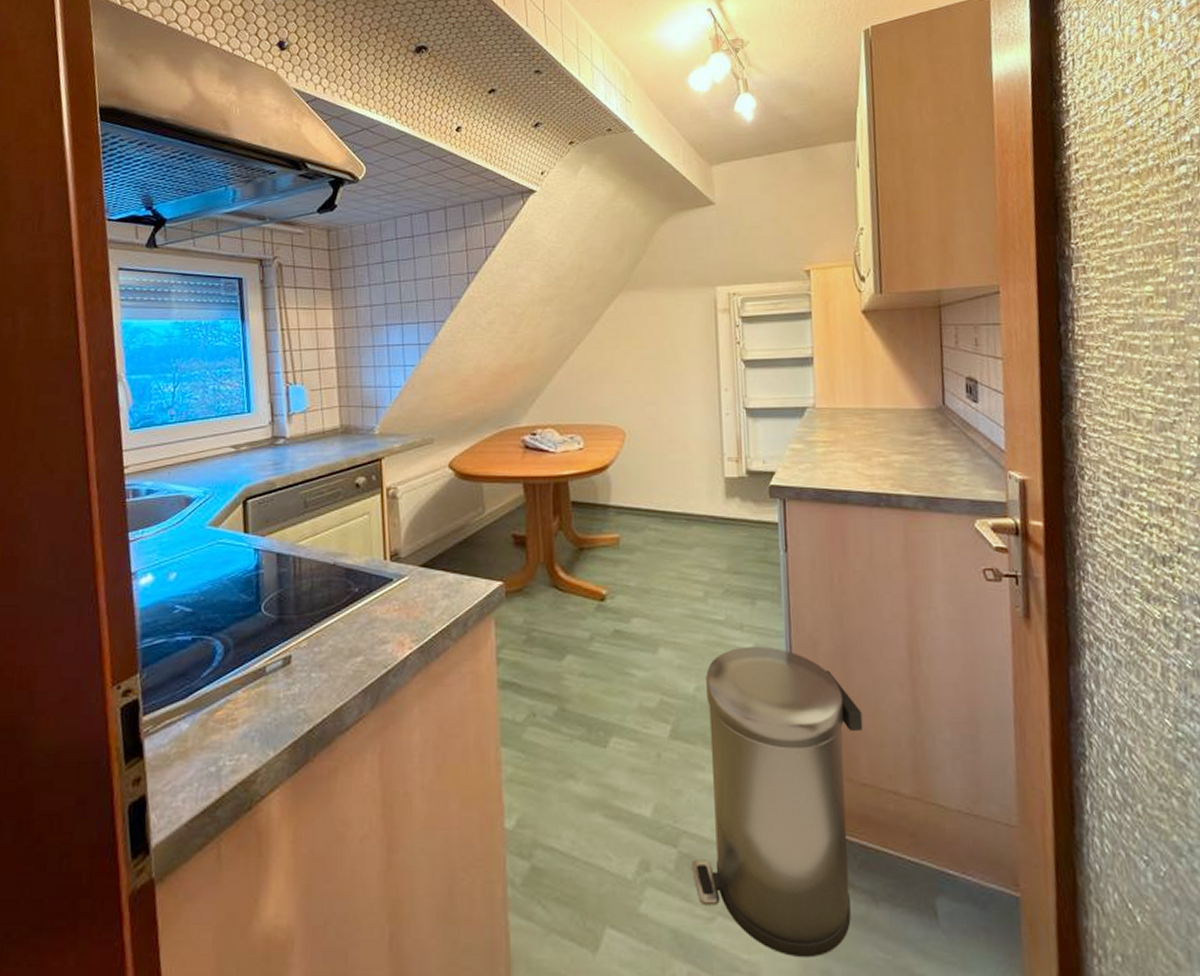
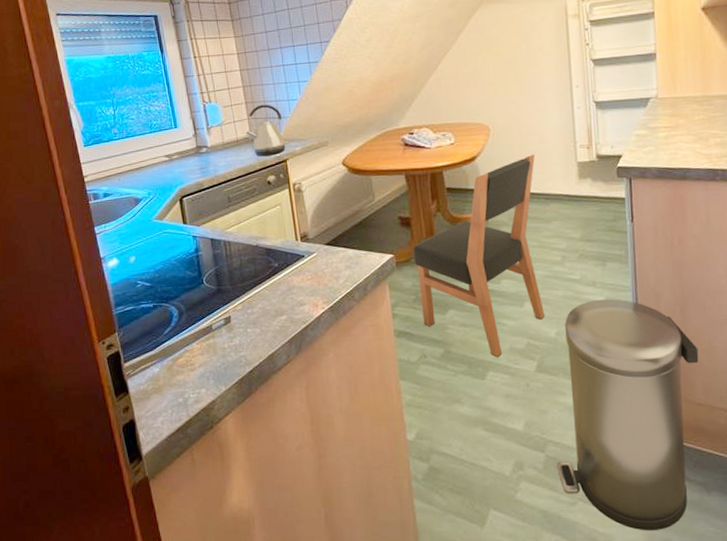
kettle: none [334,390,386,454] -> present [245,104,289,158]
dining chair: none [527,466,683,719] -> present [413,154,545,358]

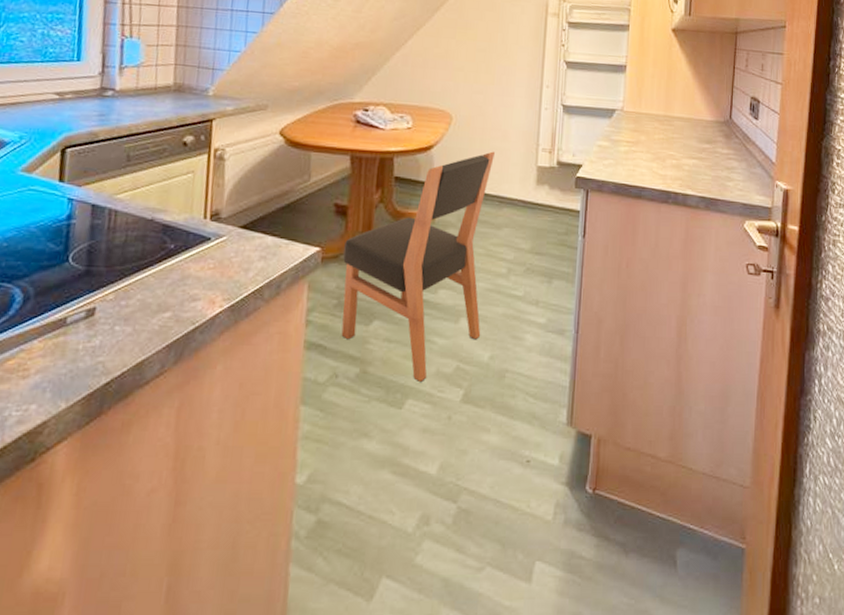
kettle: present [245,104,289,158] -> none [168,50,220,114]
pedal bin: present [557,299,699,531] -> none [468,321,633,604]

